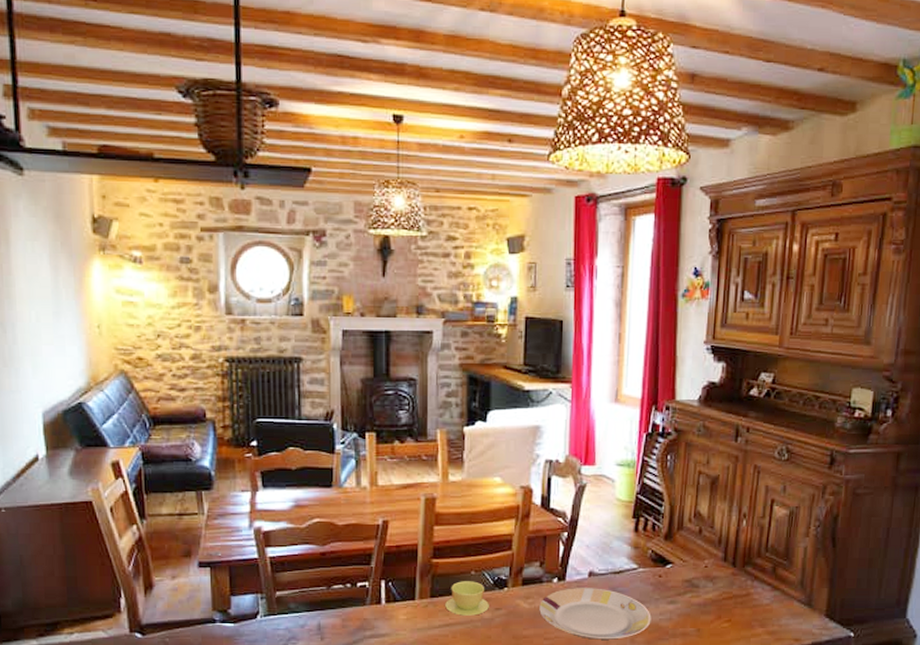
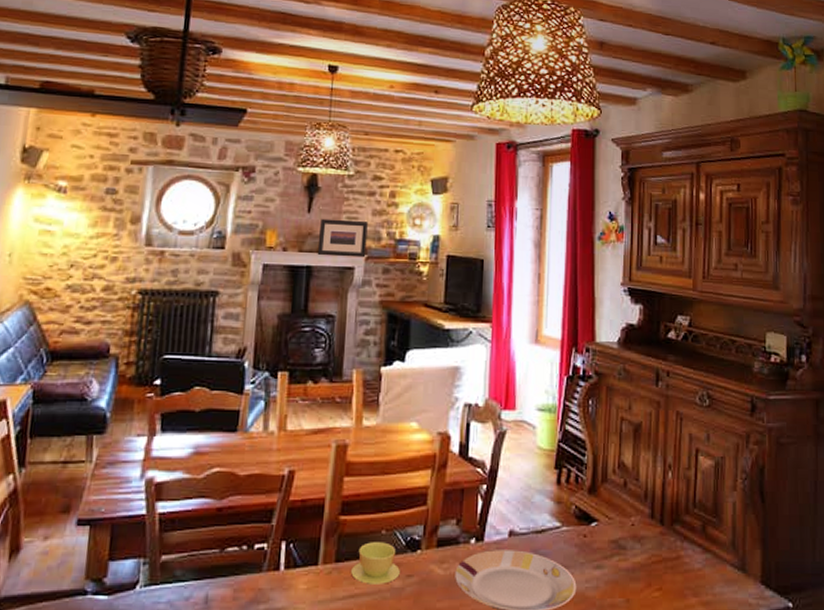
picture frame: none [395,282,444,321] -> present [317,218,368,258]

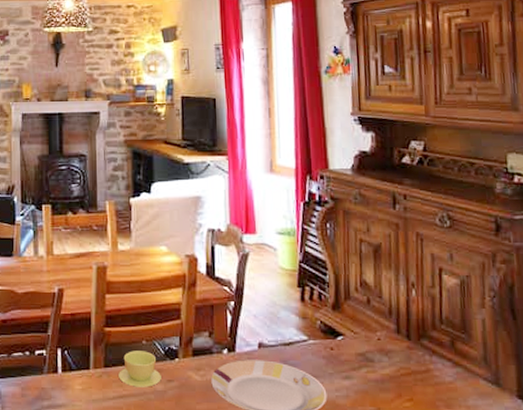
picture frame: present [317,218,368,258] -> none [66,70,109,104]

